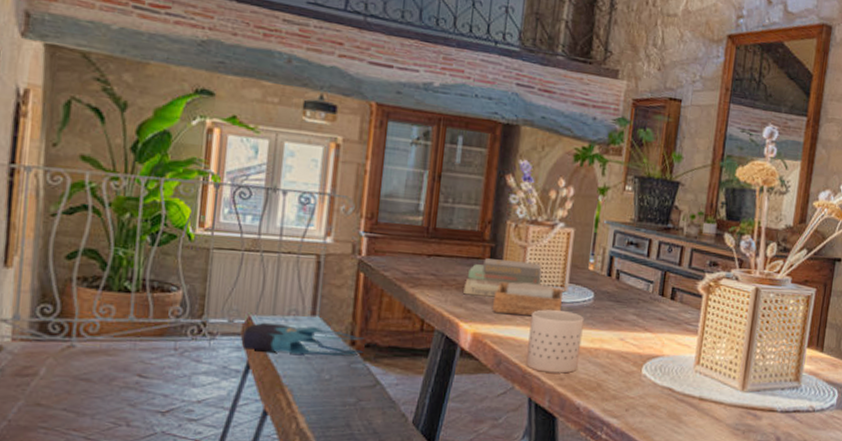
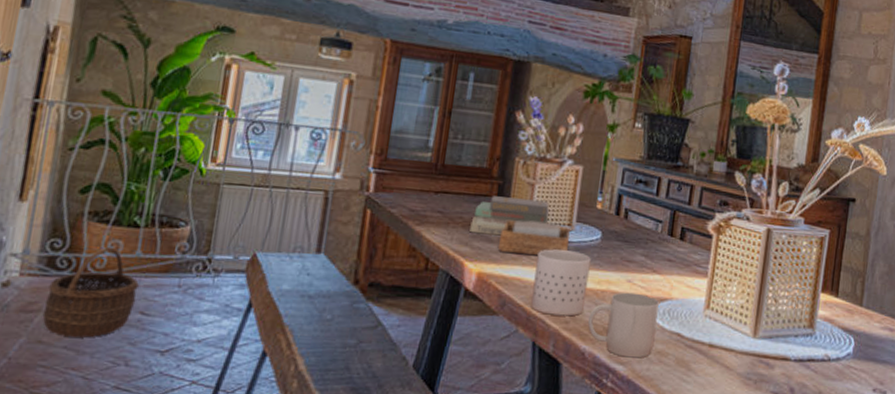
wicker basket: none [39,311,134,400] -> present [42,246,139,338]
tote bag: present [241,322,365,356] -> none [245,259,369,295]
cup: none [581,350,651,412] -> present [587,292,659,358]

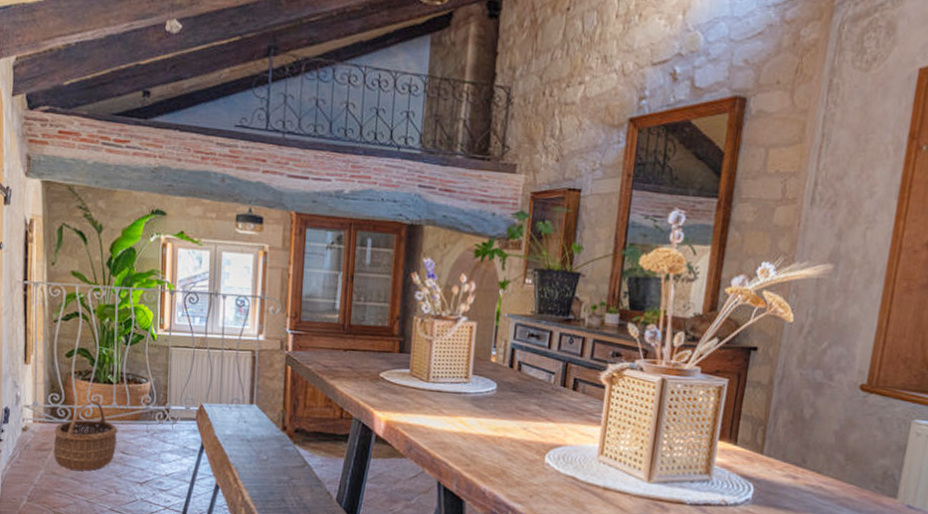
books: present [469,196,549,236] -> none [376,352,447,388]
napkin holder: present [497,220,570,256] -> none [402,373,468,406]
mug: present [530,249,591,316] -> none [434,399,488,460]
cup: present [587,292,659,358] -> none [486,438,554,498]

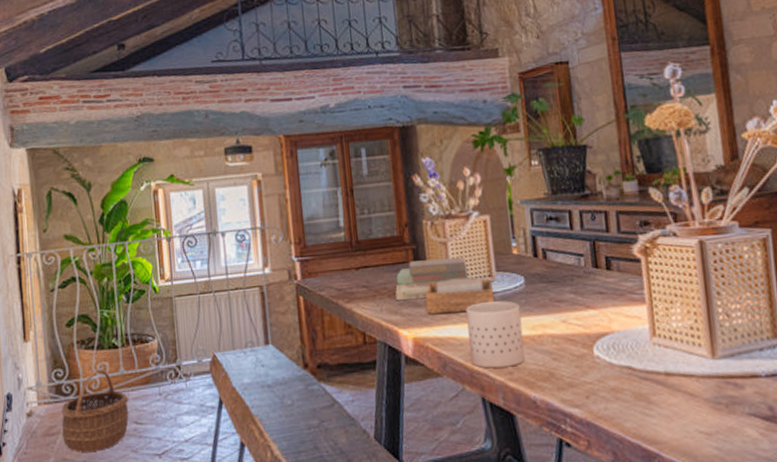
books: none [376,352,447,388] -> present [395,257,468,301]
napkin holder: none [402,373,468,406] -> present [425,277,495,314]
mug: none [434,399,488,460] -> present [466,301,525,369]

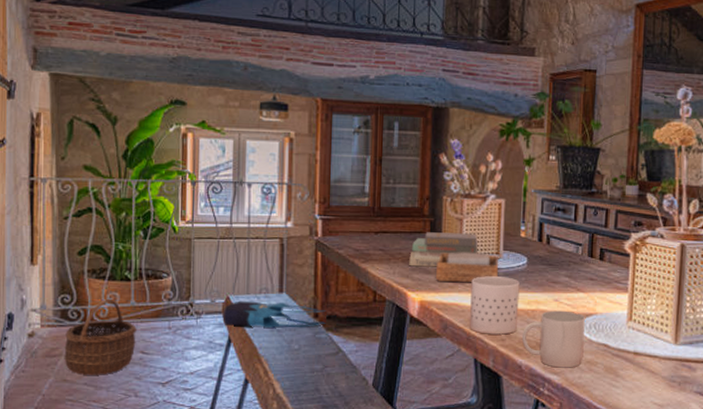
tote bag: none [211,354,317,386] -> present [222,300,326,328]
cup: none [531,332,606,400] -> present [521,310,585,368]

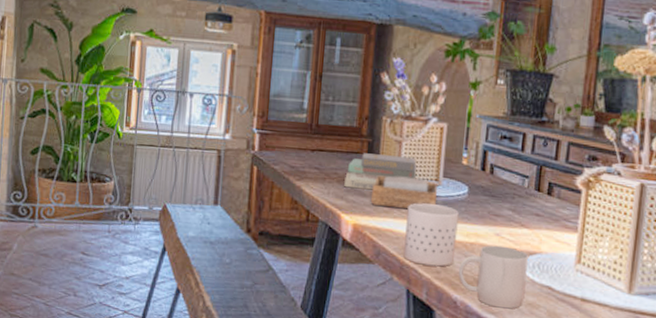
wicker basket: present [64,298,136,375] -> none [12,198,79,273]
tote bag: present [222,300,326,328] -> none [159,210,259,242]

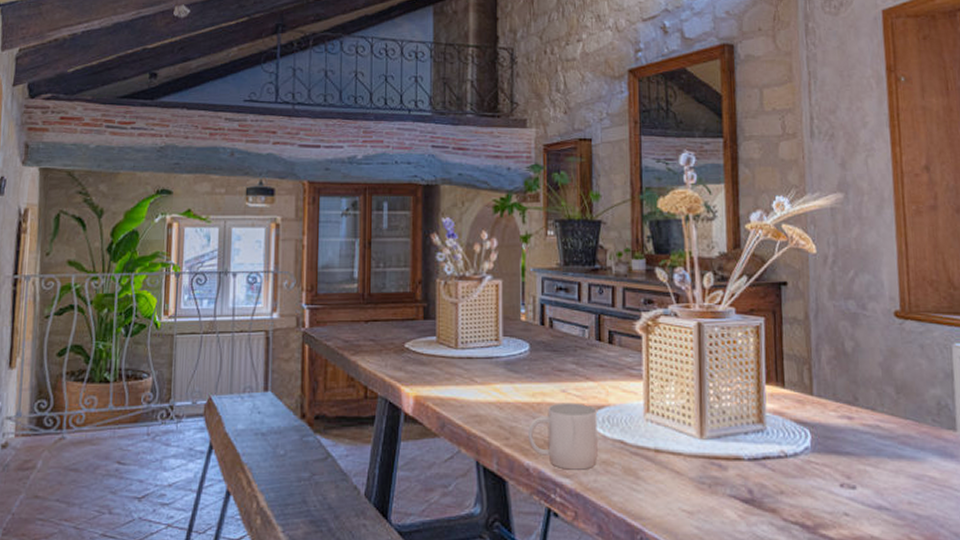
books: present [344,153,417,190] -> none [402,319,475,358]
napkin holder: present [370,175,438,210] -> none [430,339,499,374]
mug: present [403,203,459,267] -> none [469,366,523,432]

